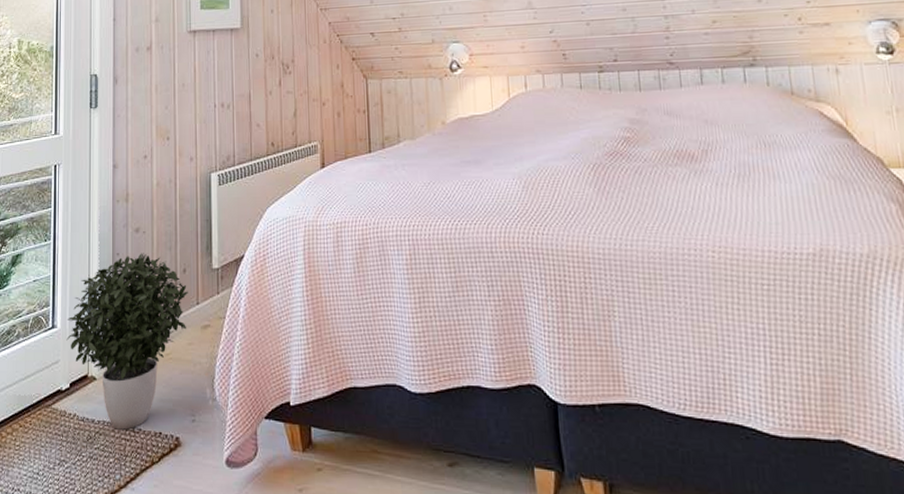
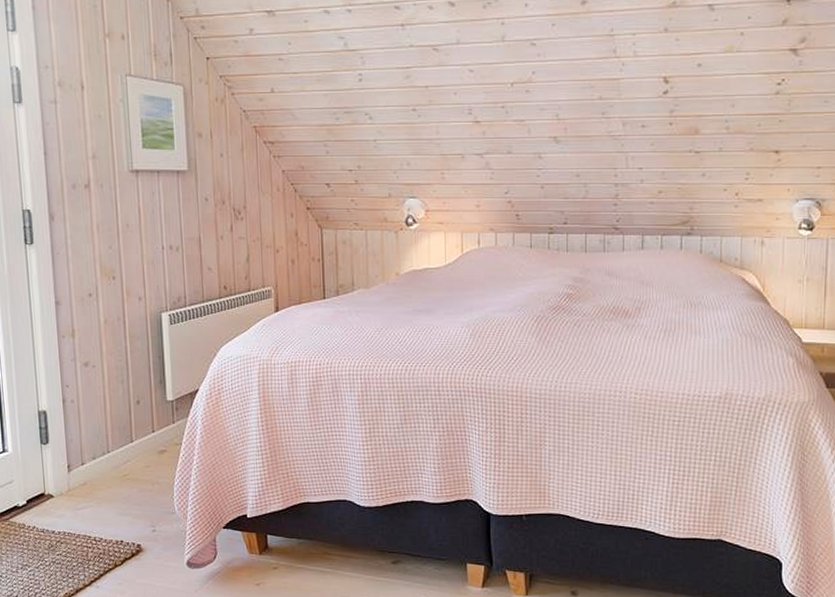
potted plant: present [66,253,188,430] -> none [19,385,143,539]

